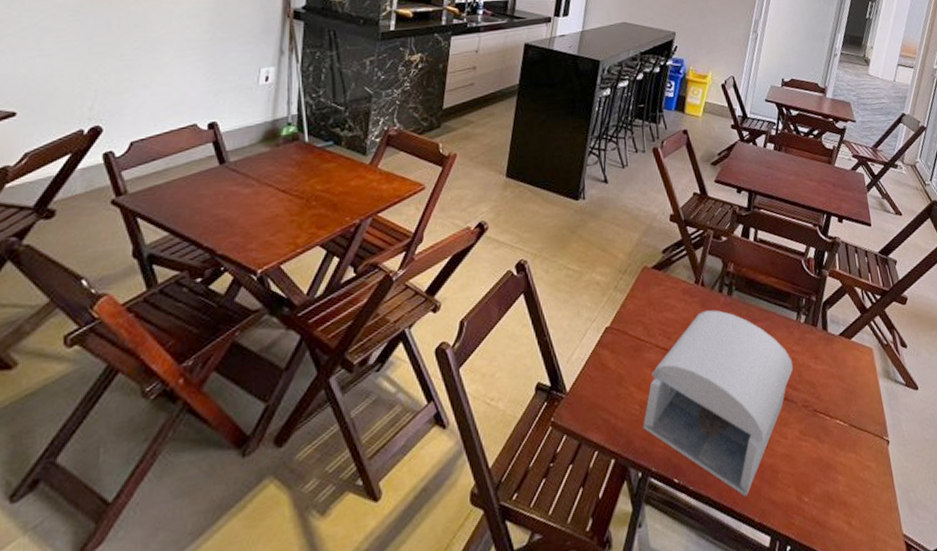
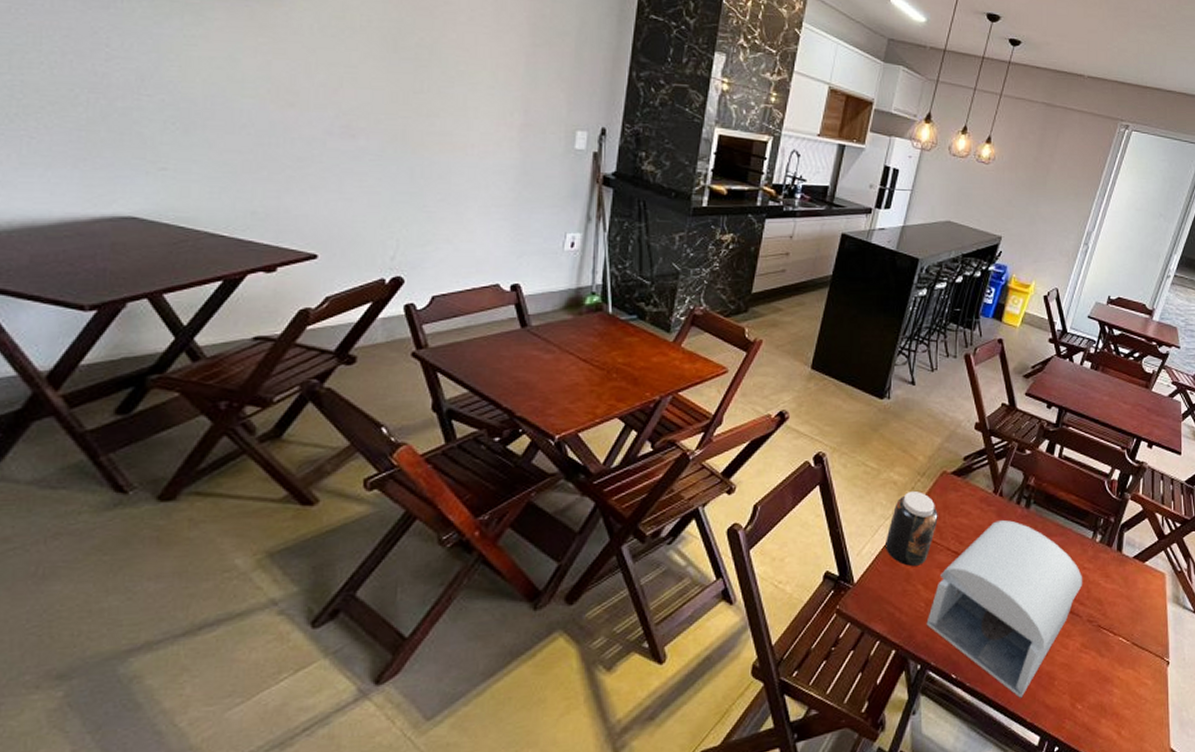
jar: none [594,290,644,368] -> present [886,492,938,566]

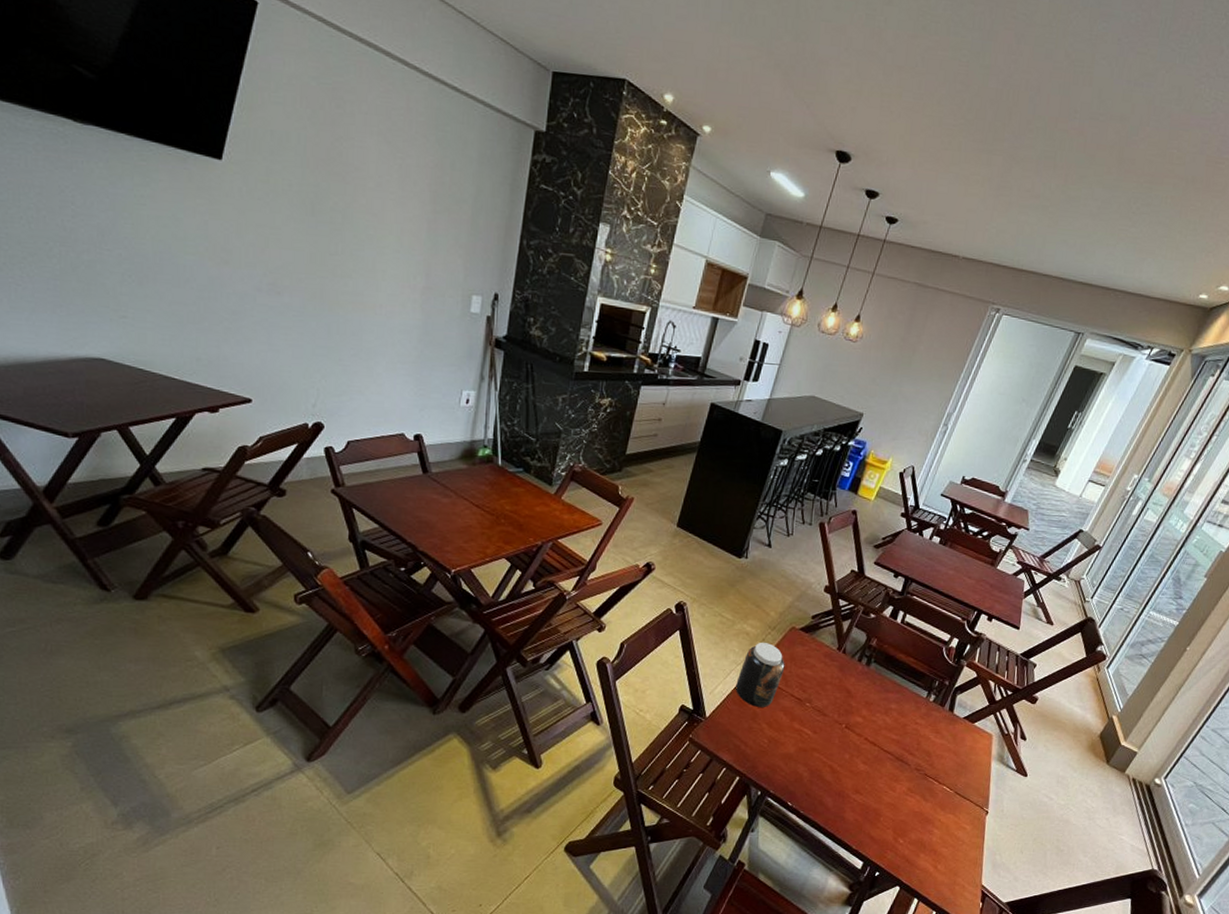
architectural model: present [926,519,1082,698] -> none [768,674,914,828]

